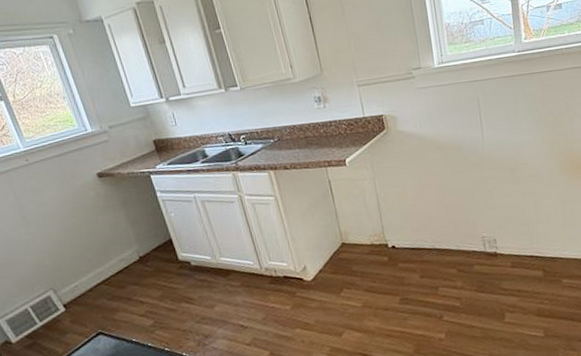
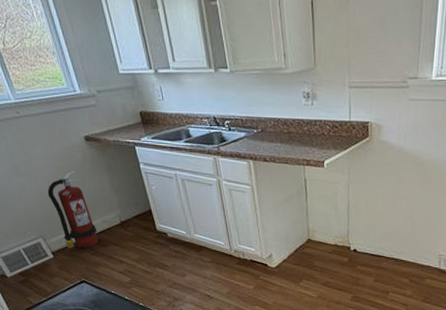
fire extinguisher: none [58,210,116,297] -> present [47,170,99,249]

